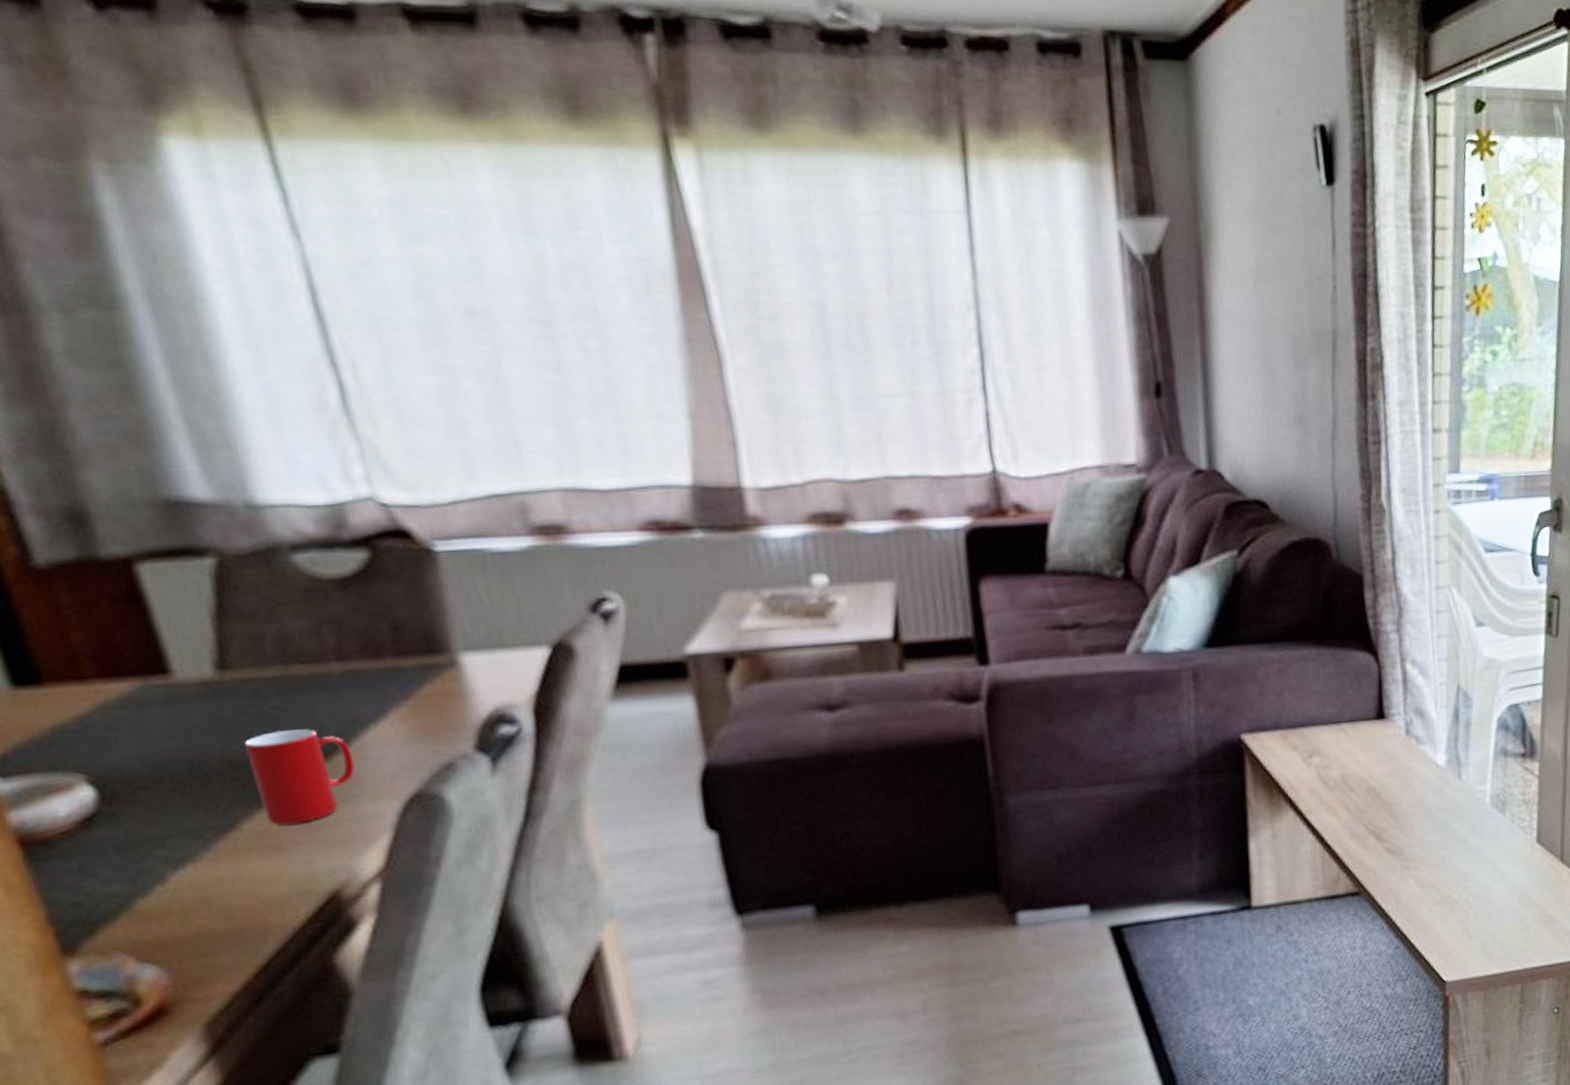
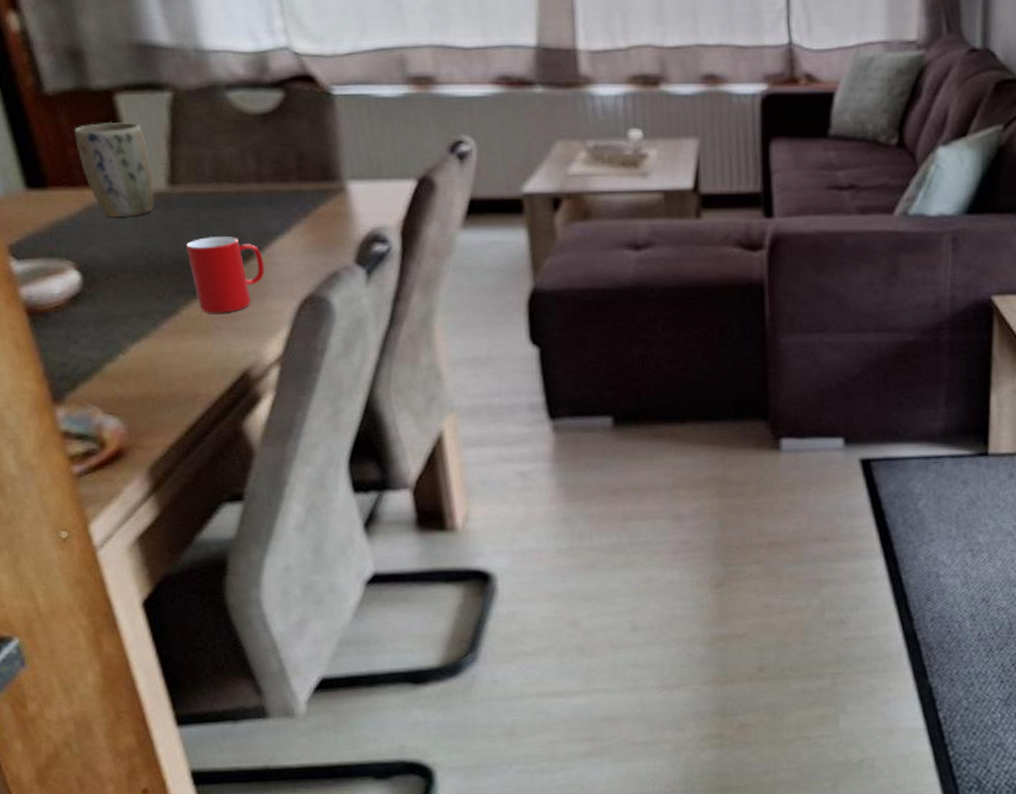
plant pot: none [77,596,197,716] -> present [73,121,154,218]

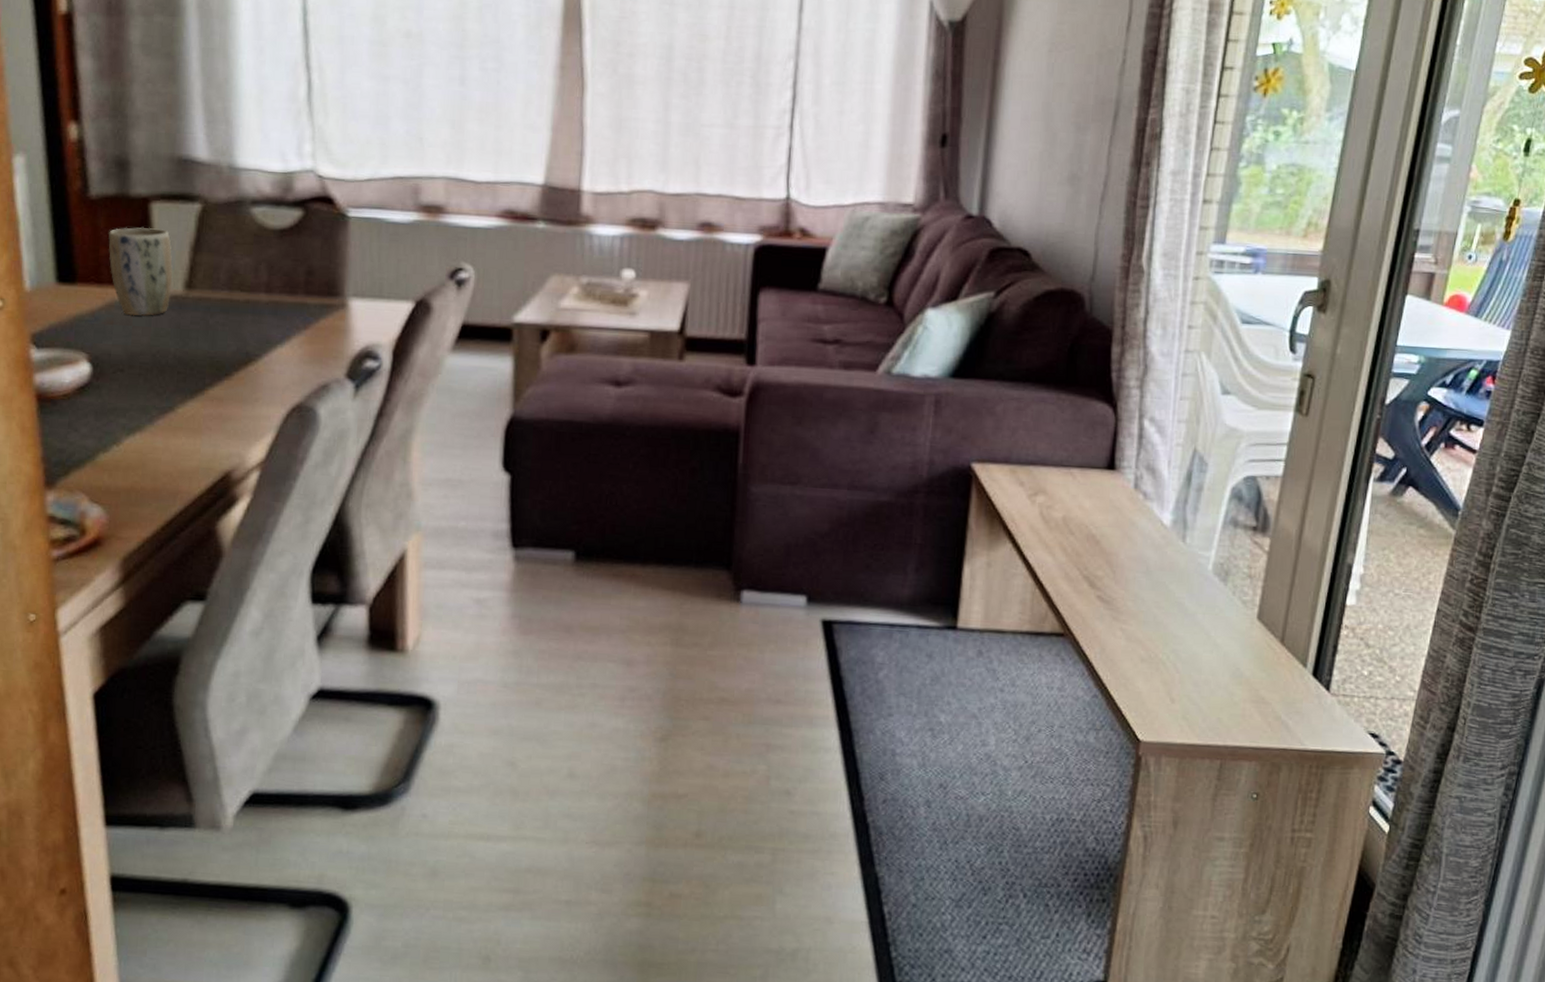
cup: present [185,237,265,313] -> none [191,341,261,415]

